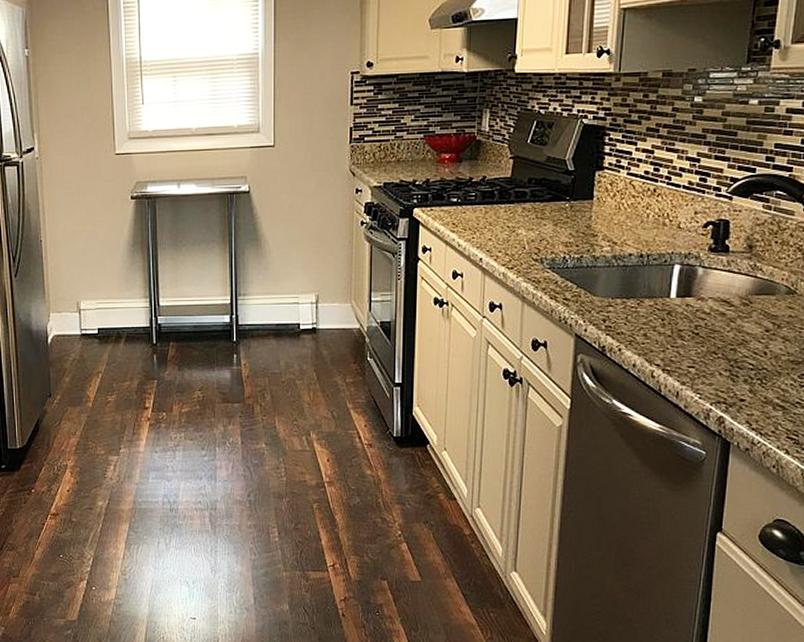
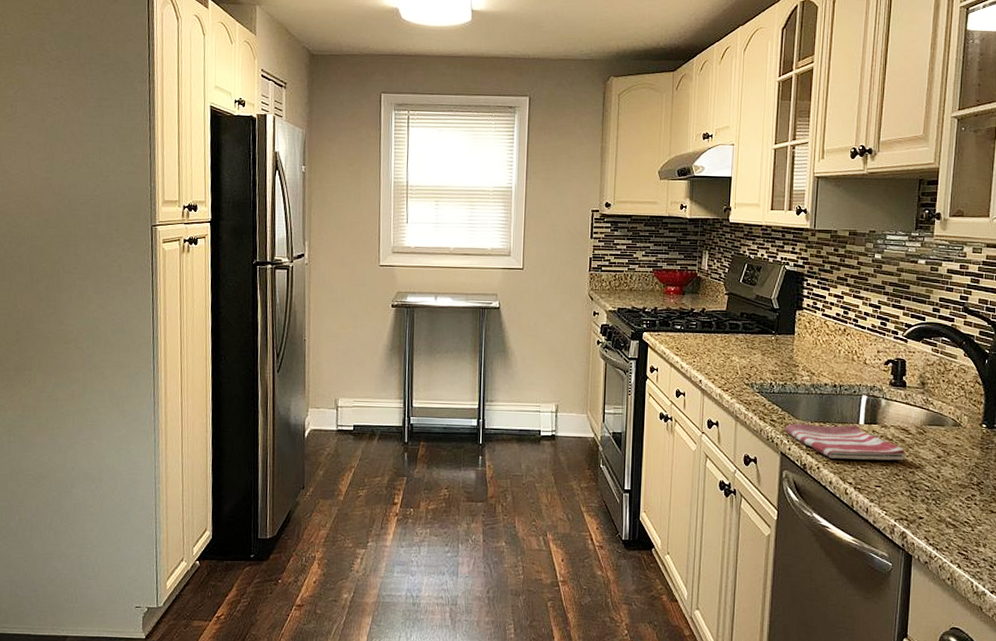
dish towel: none [580,298,726,338] -> present [785,423,906,461]

